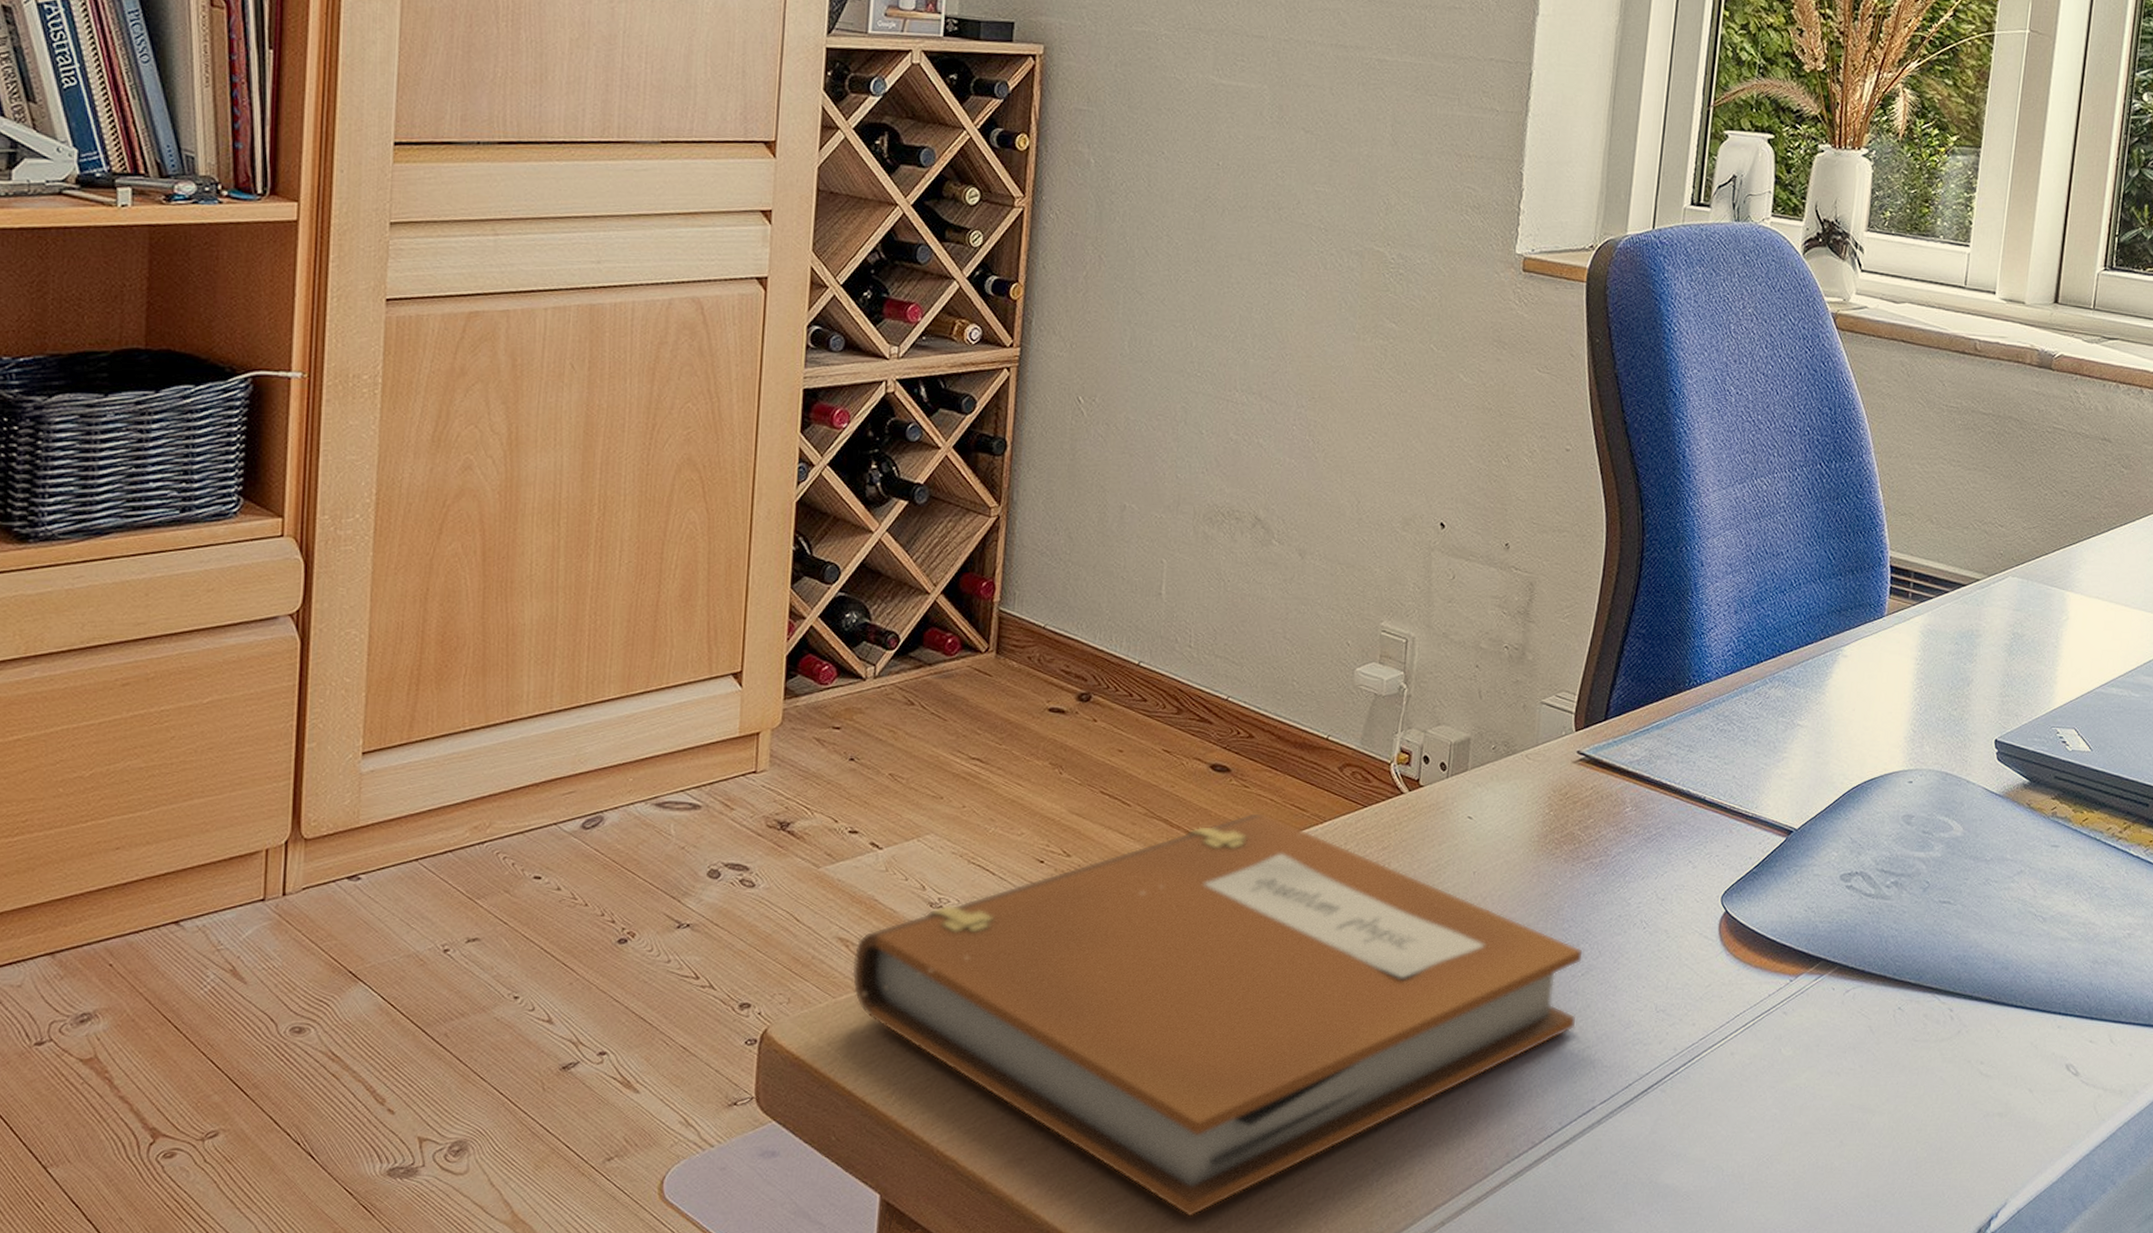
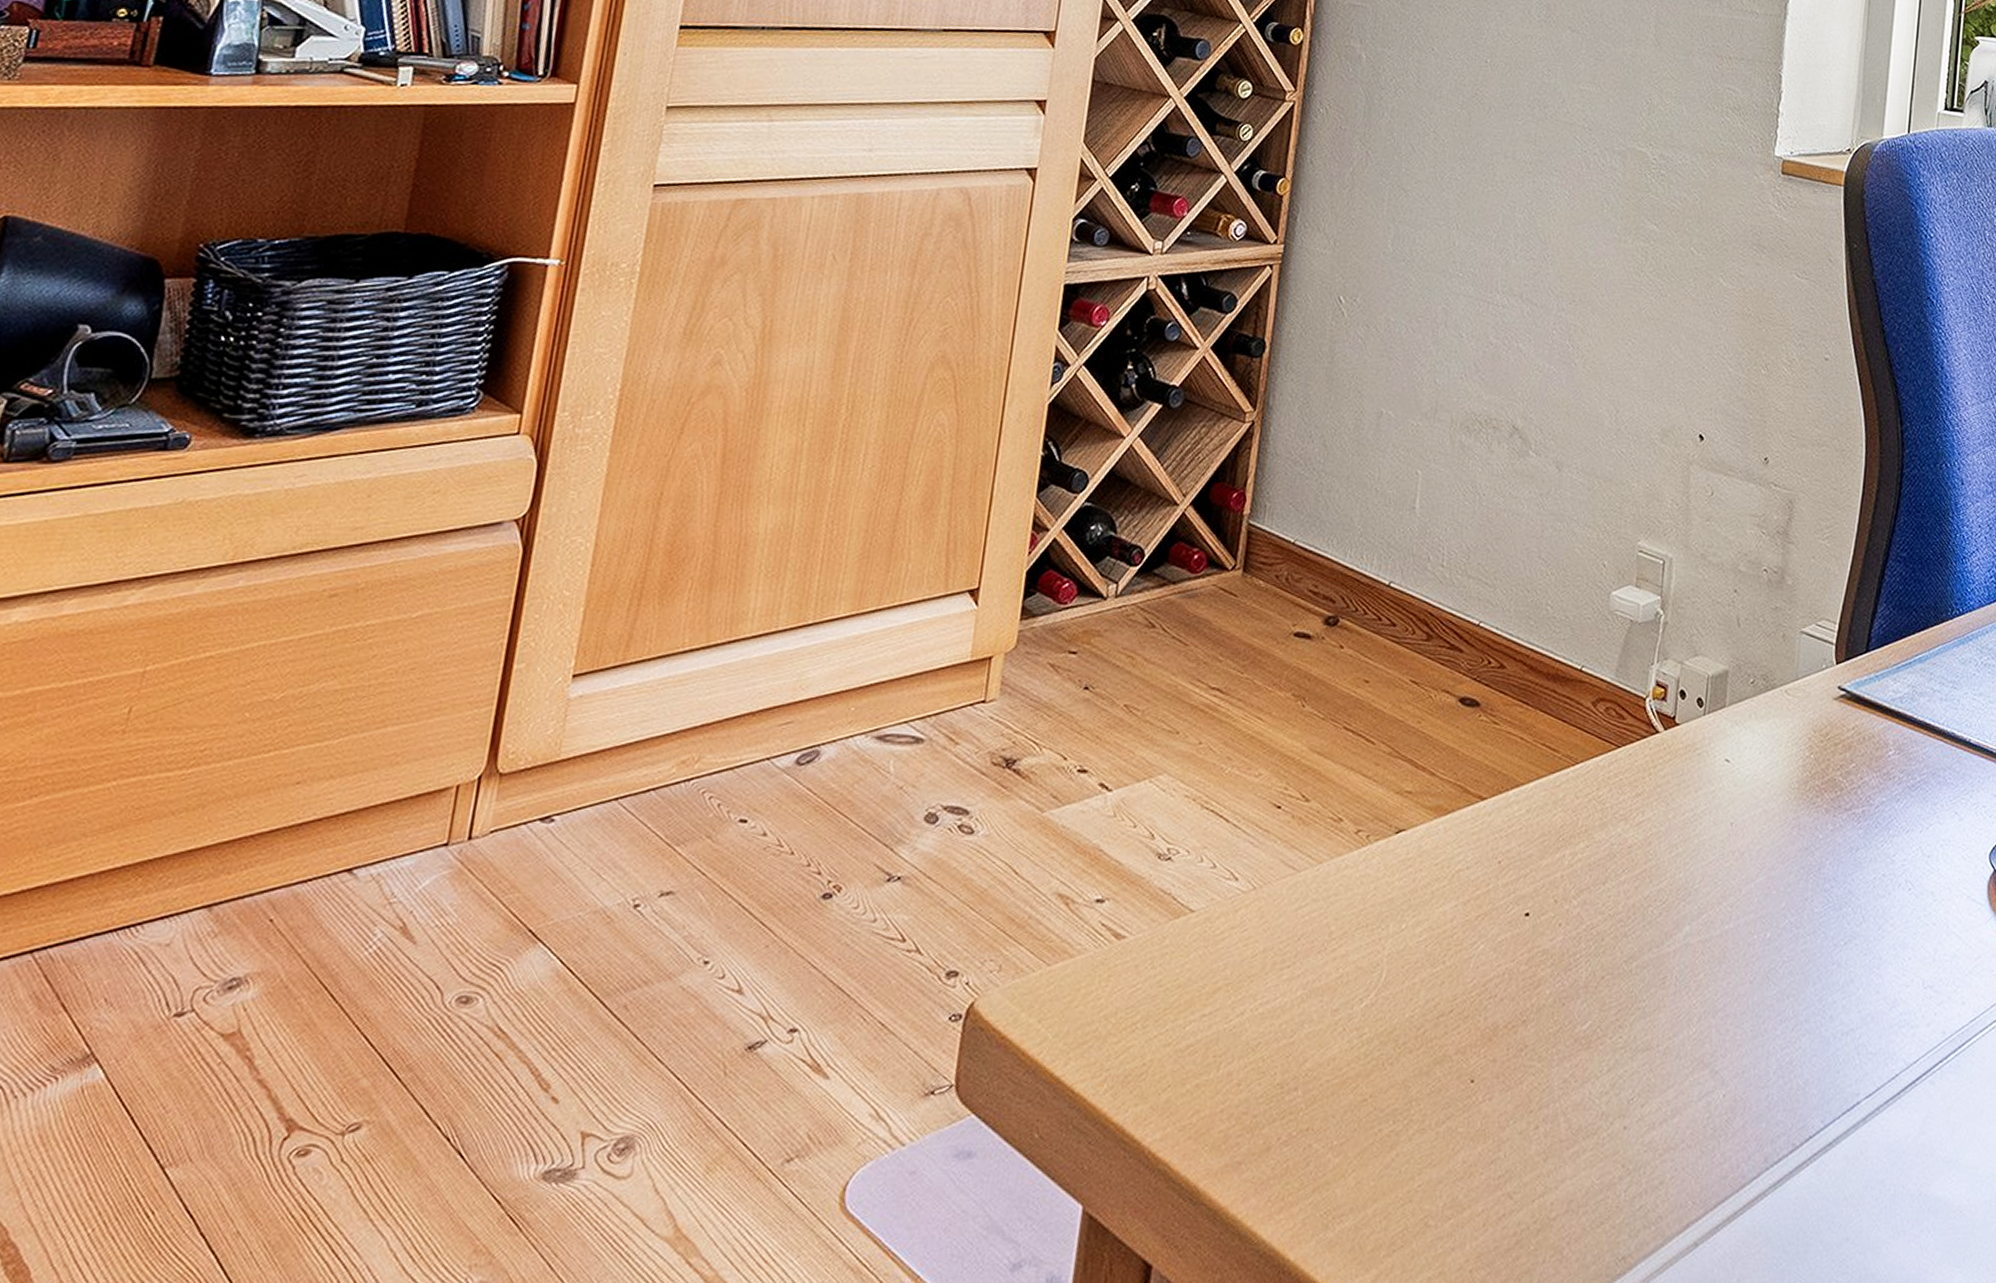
notebook: present [852,812,1584,1217] -> none [1069,752,1847,1235]

